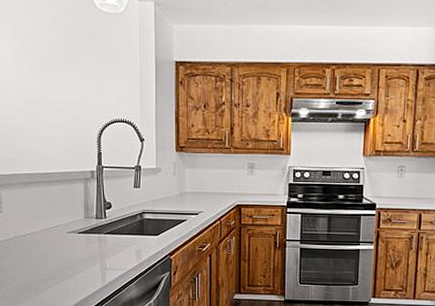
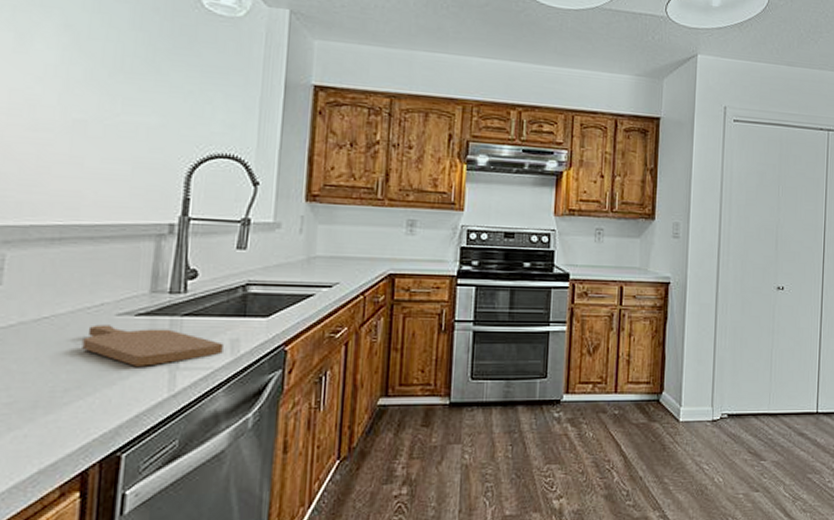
cutting board: none [50,239,132,267] -> present [82,325,224,366]

